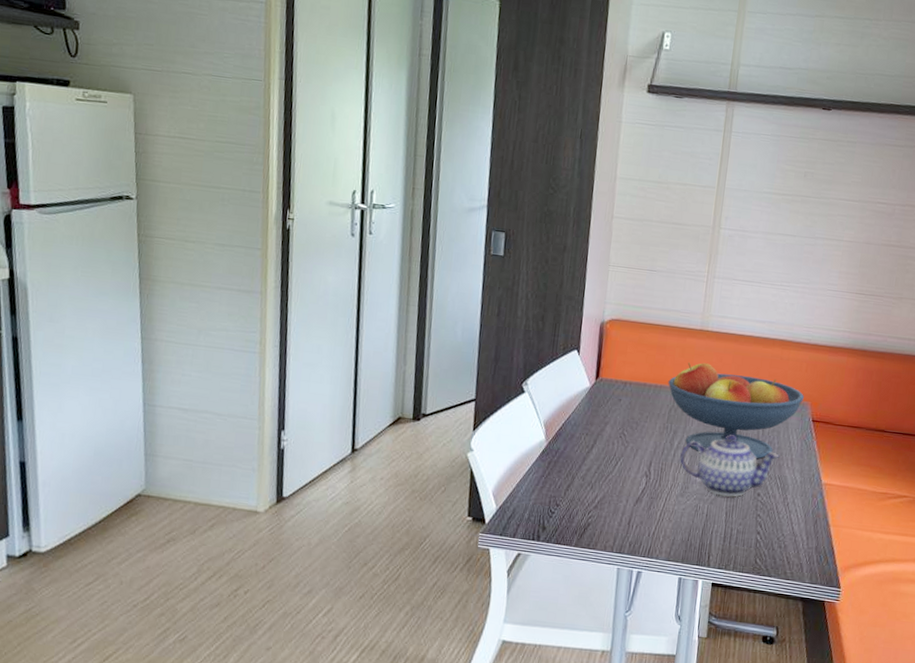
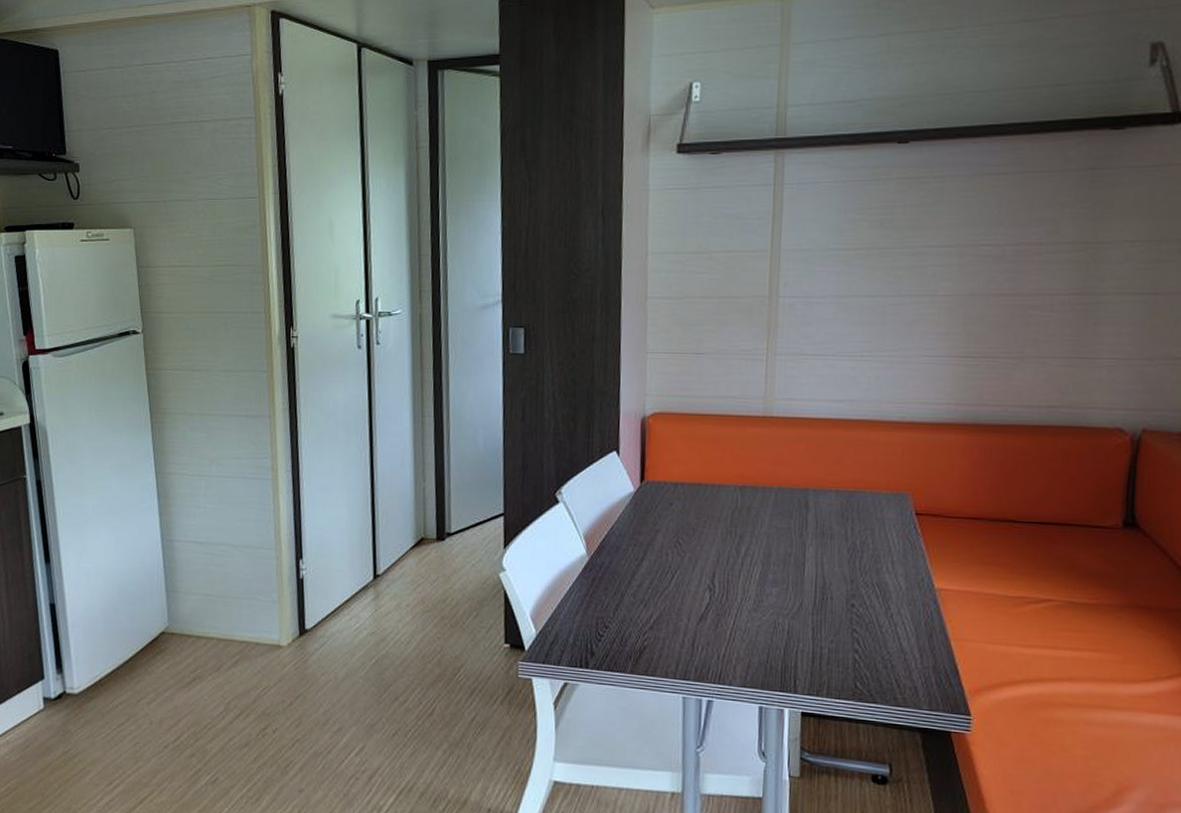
fruit bowl: present [668,362,805,459] -> none [728,454,903,564]
teapot: present [680,434,779,498] -> none [750,536,876,610]

